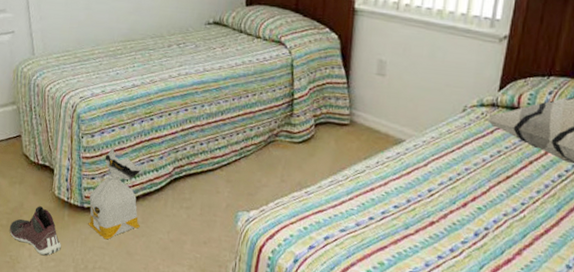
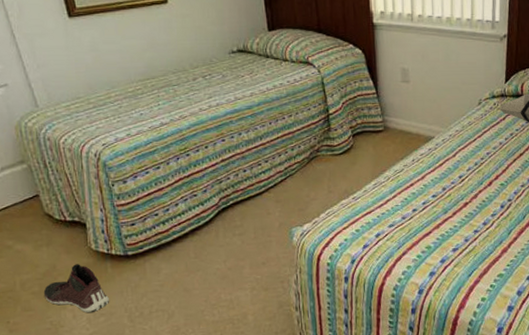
bag: present [88,146,144,240] -> none [132,188,194,282]

